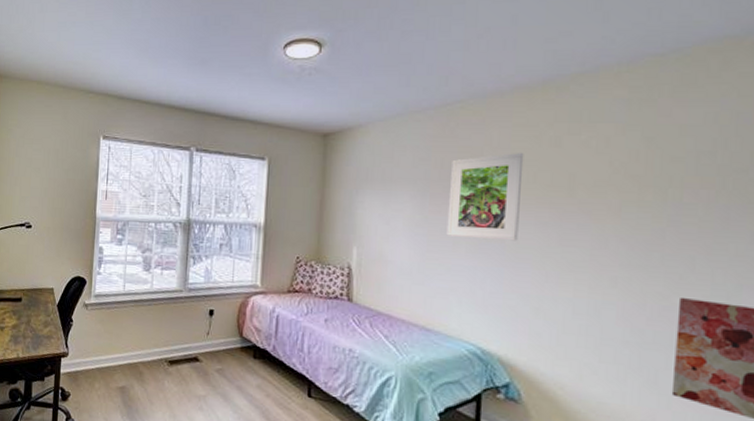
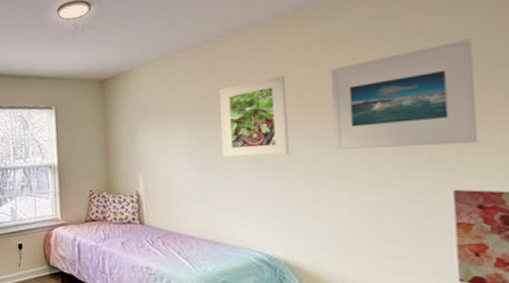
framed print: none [565,137,720,251] -> present [330,38,479,150]

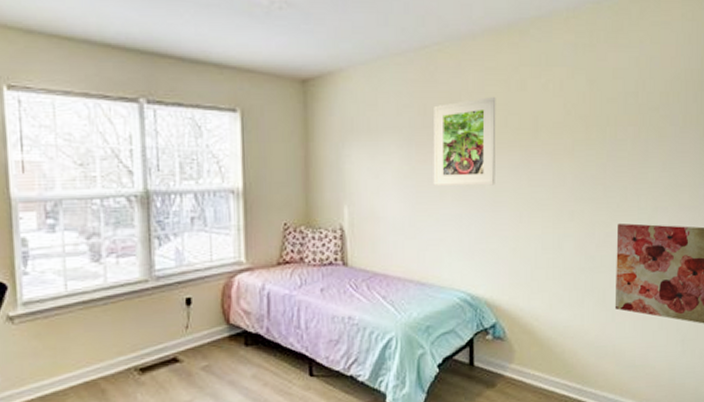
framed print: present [330,38,479,150] -> none [533,80,640,182]

